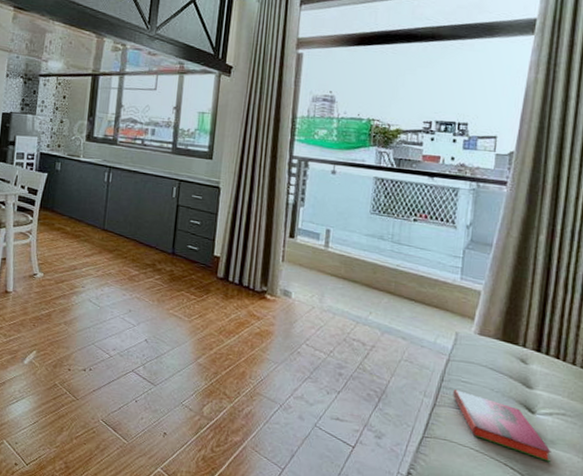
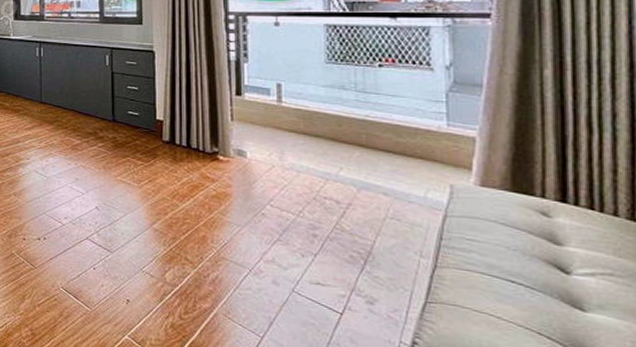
hardback book: present [453,389,551,462] -> none [457,248,601,331]

